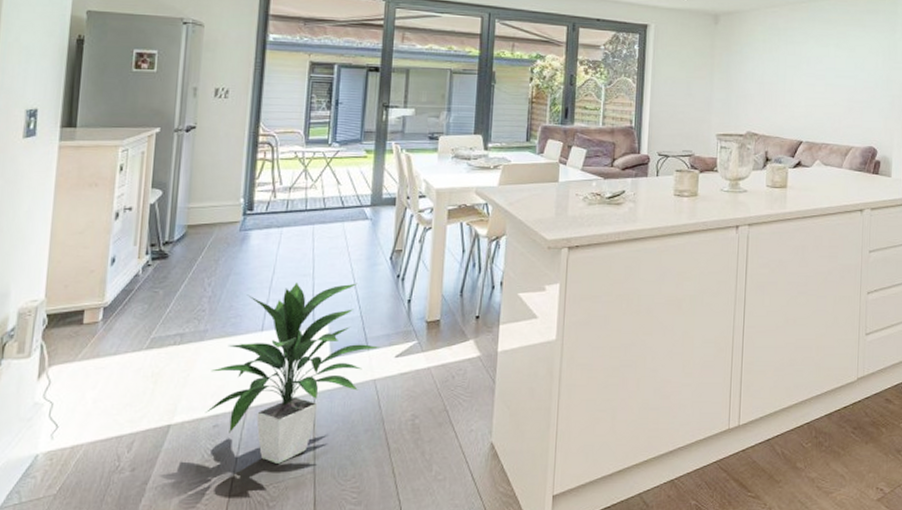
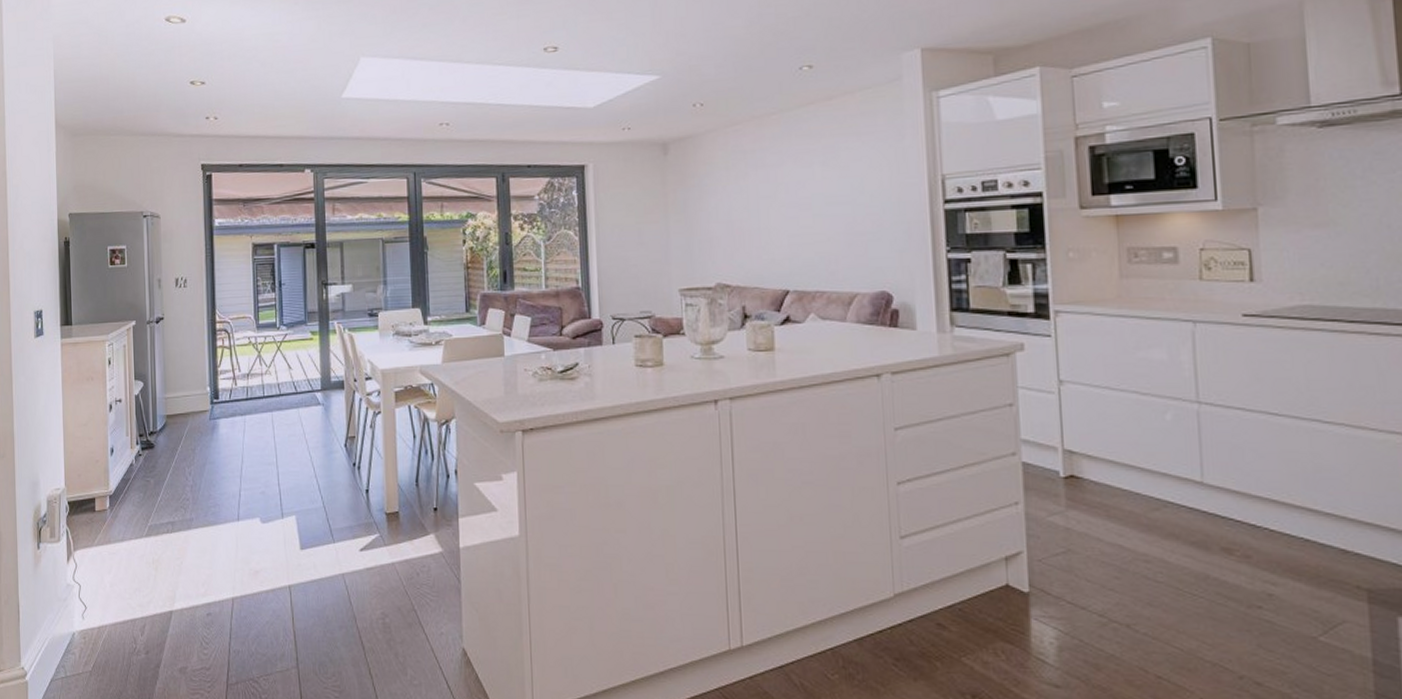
indoor plant: present [205,282,379,464] -> none [199,471,344,656]

